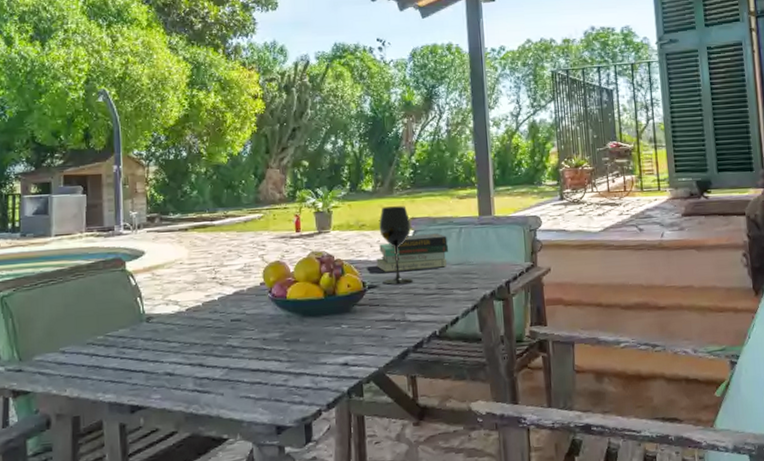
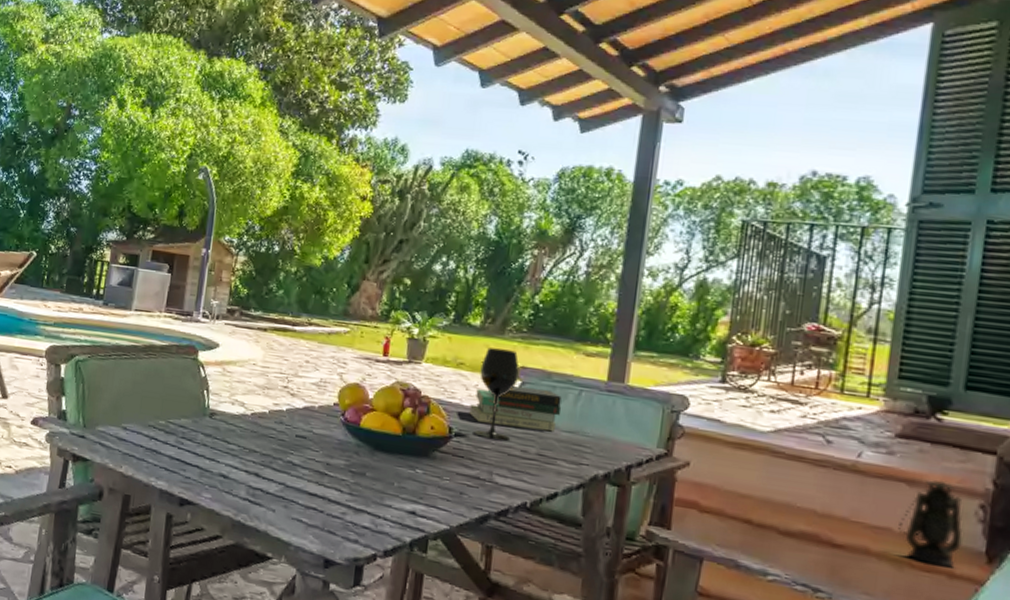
lantern: none [697,241,738,307] -> present [898,480,963,568]

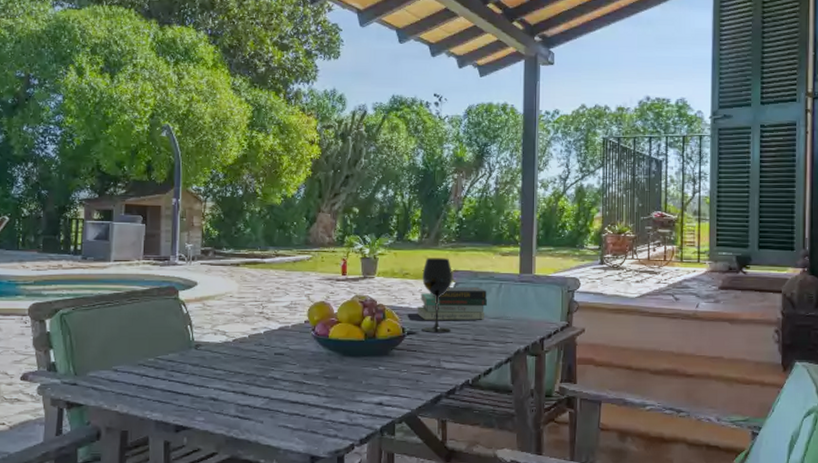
lantern: present [898,480,963,568] -> none [727,316,767,379]

